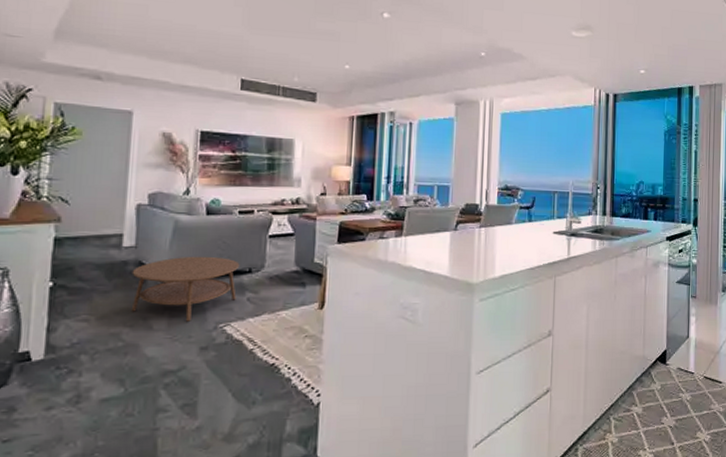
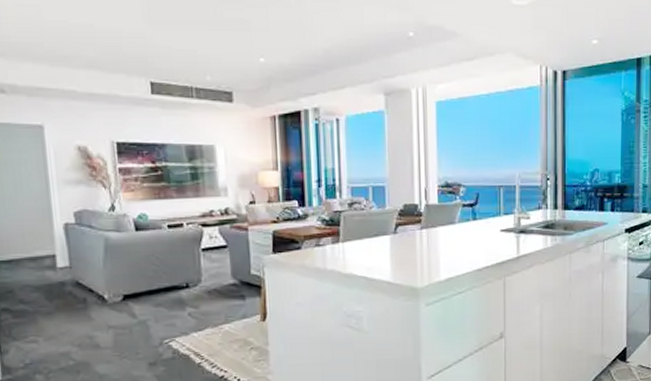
coffee table: present [131,256,240,322] -> none [70,273,178,339]

